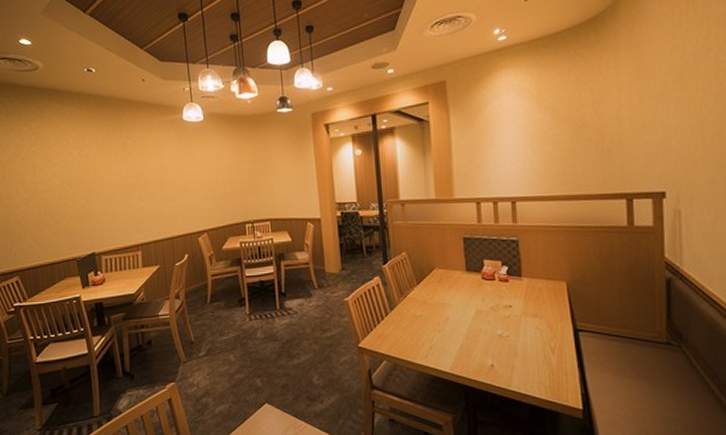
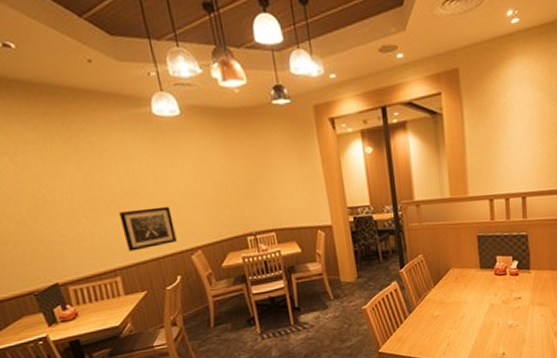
wall art: none [147,194,189,231] -> present [119,206,177,252]

